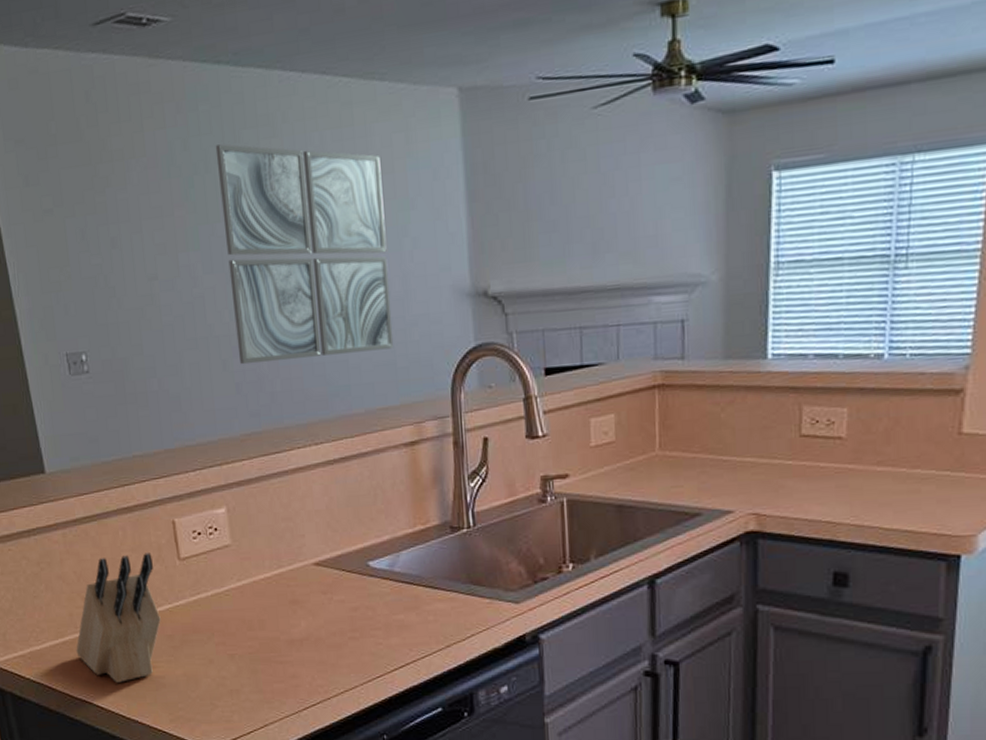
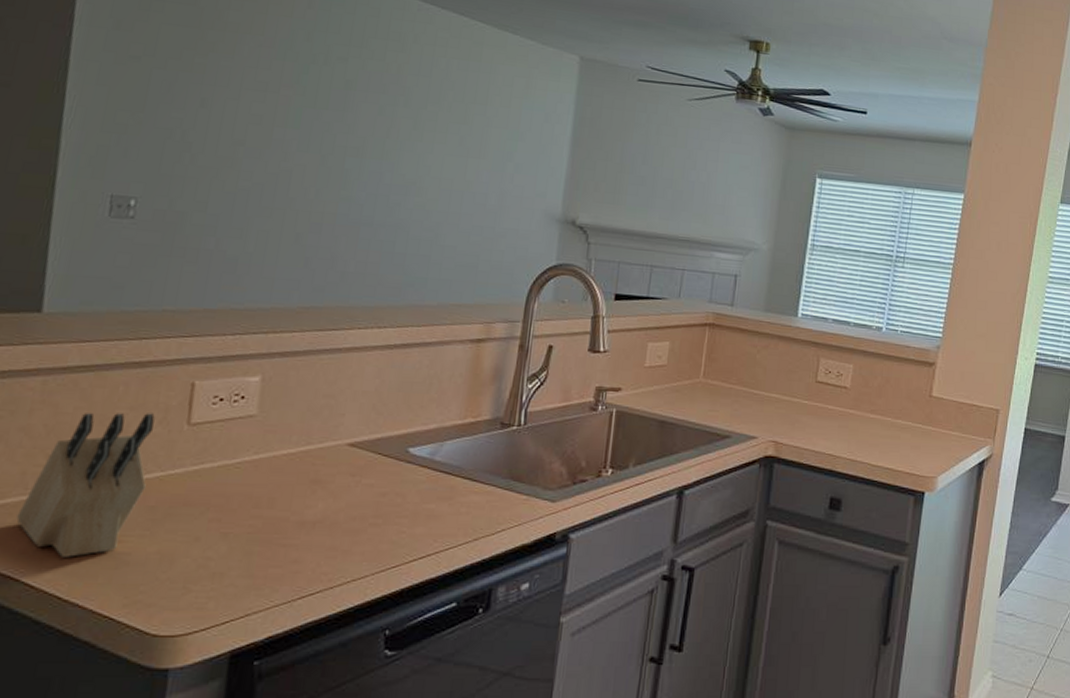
wall art: present [215,144,394,365] -> none [315,44,500,253]

